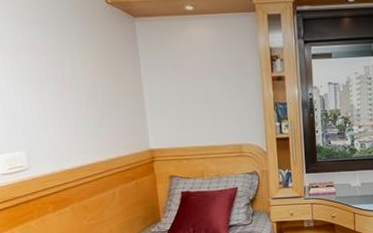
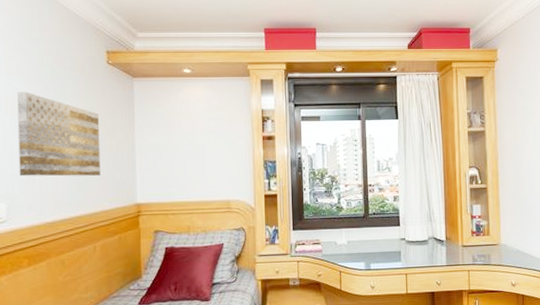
wall art: none [20,37,112,125] -> present [17,92,100,177]

